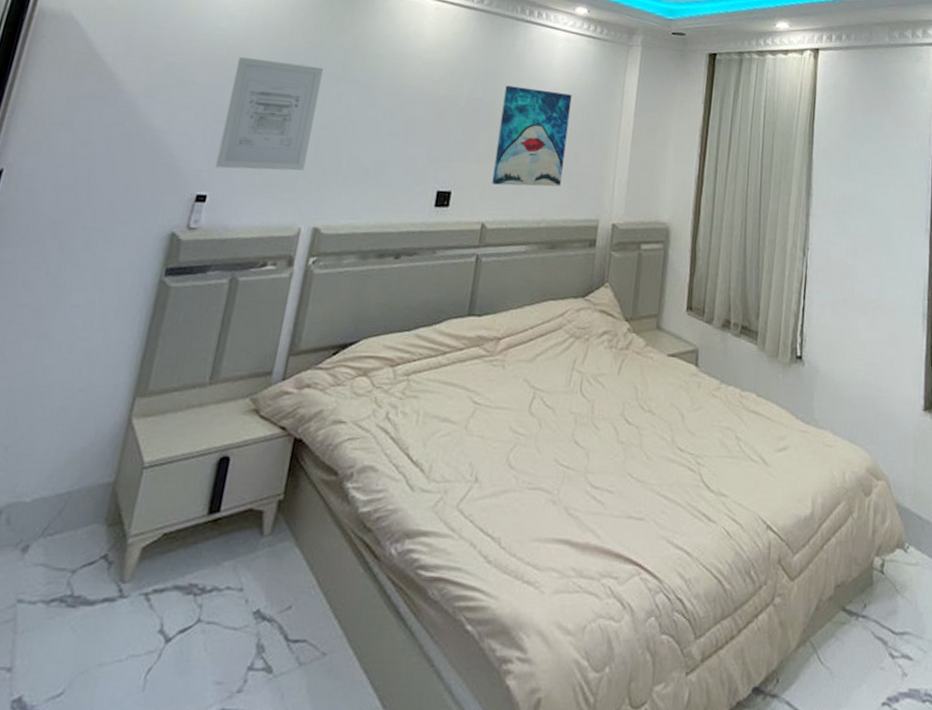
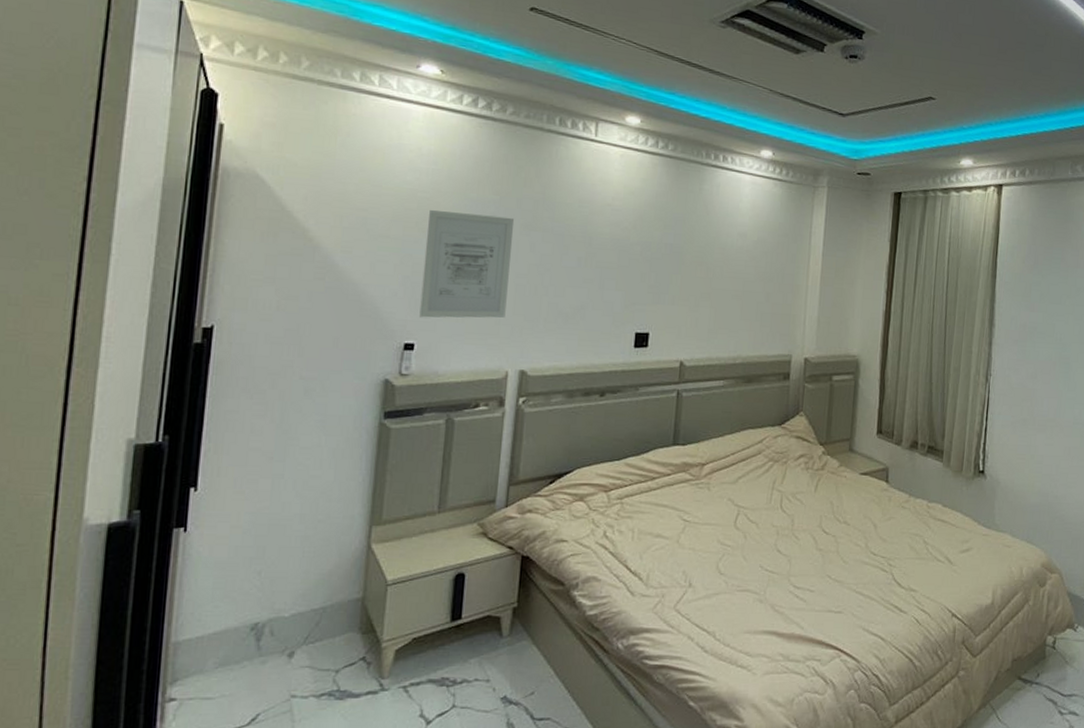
wall art: present [491,85,572,187] -> none [687,230,761,326]

